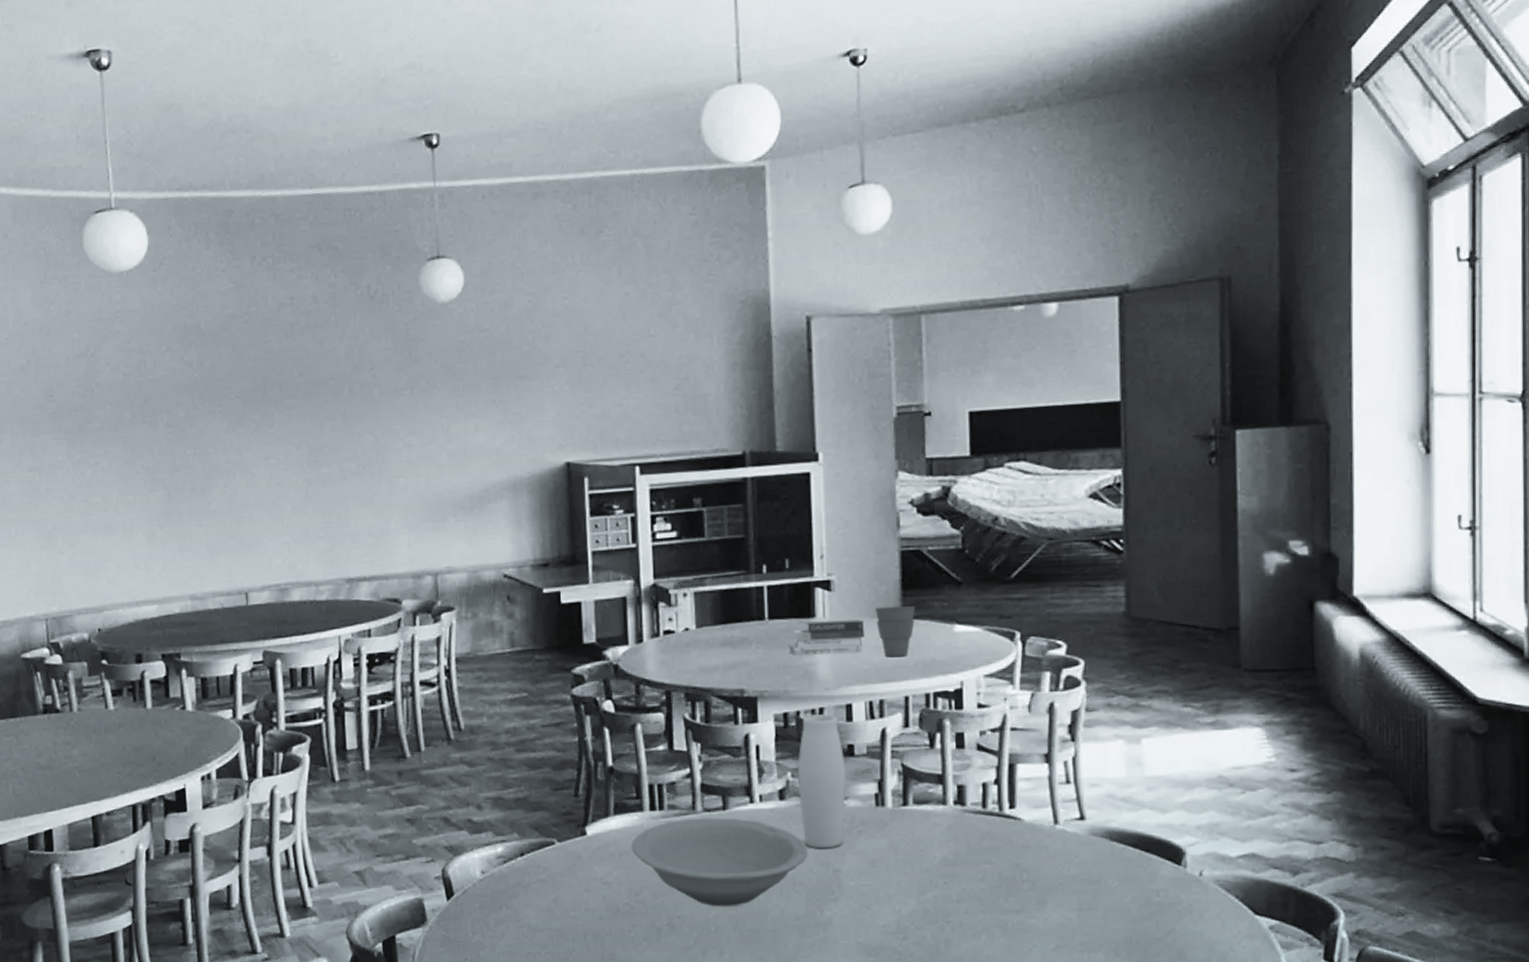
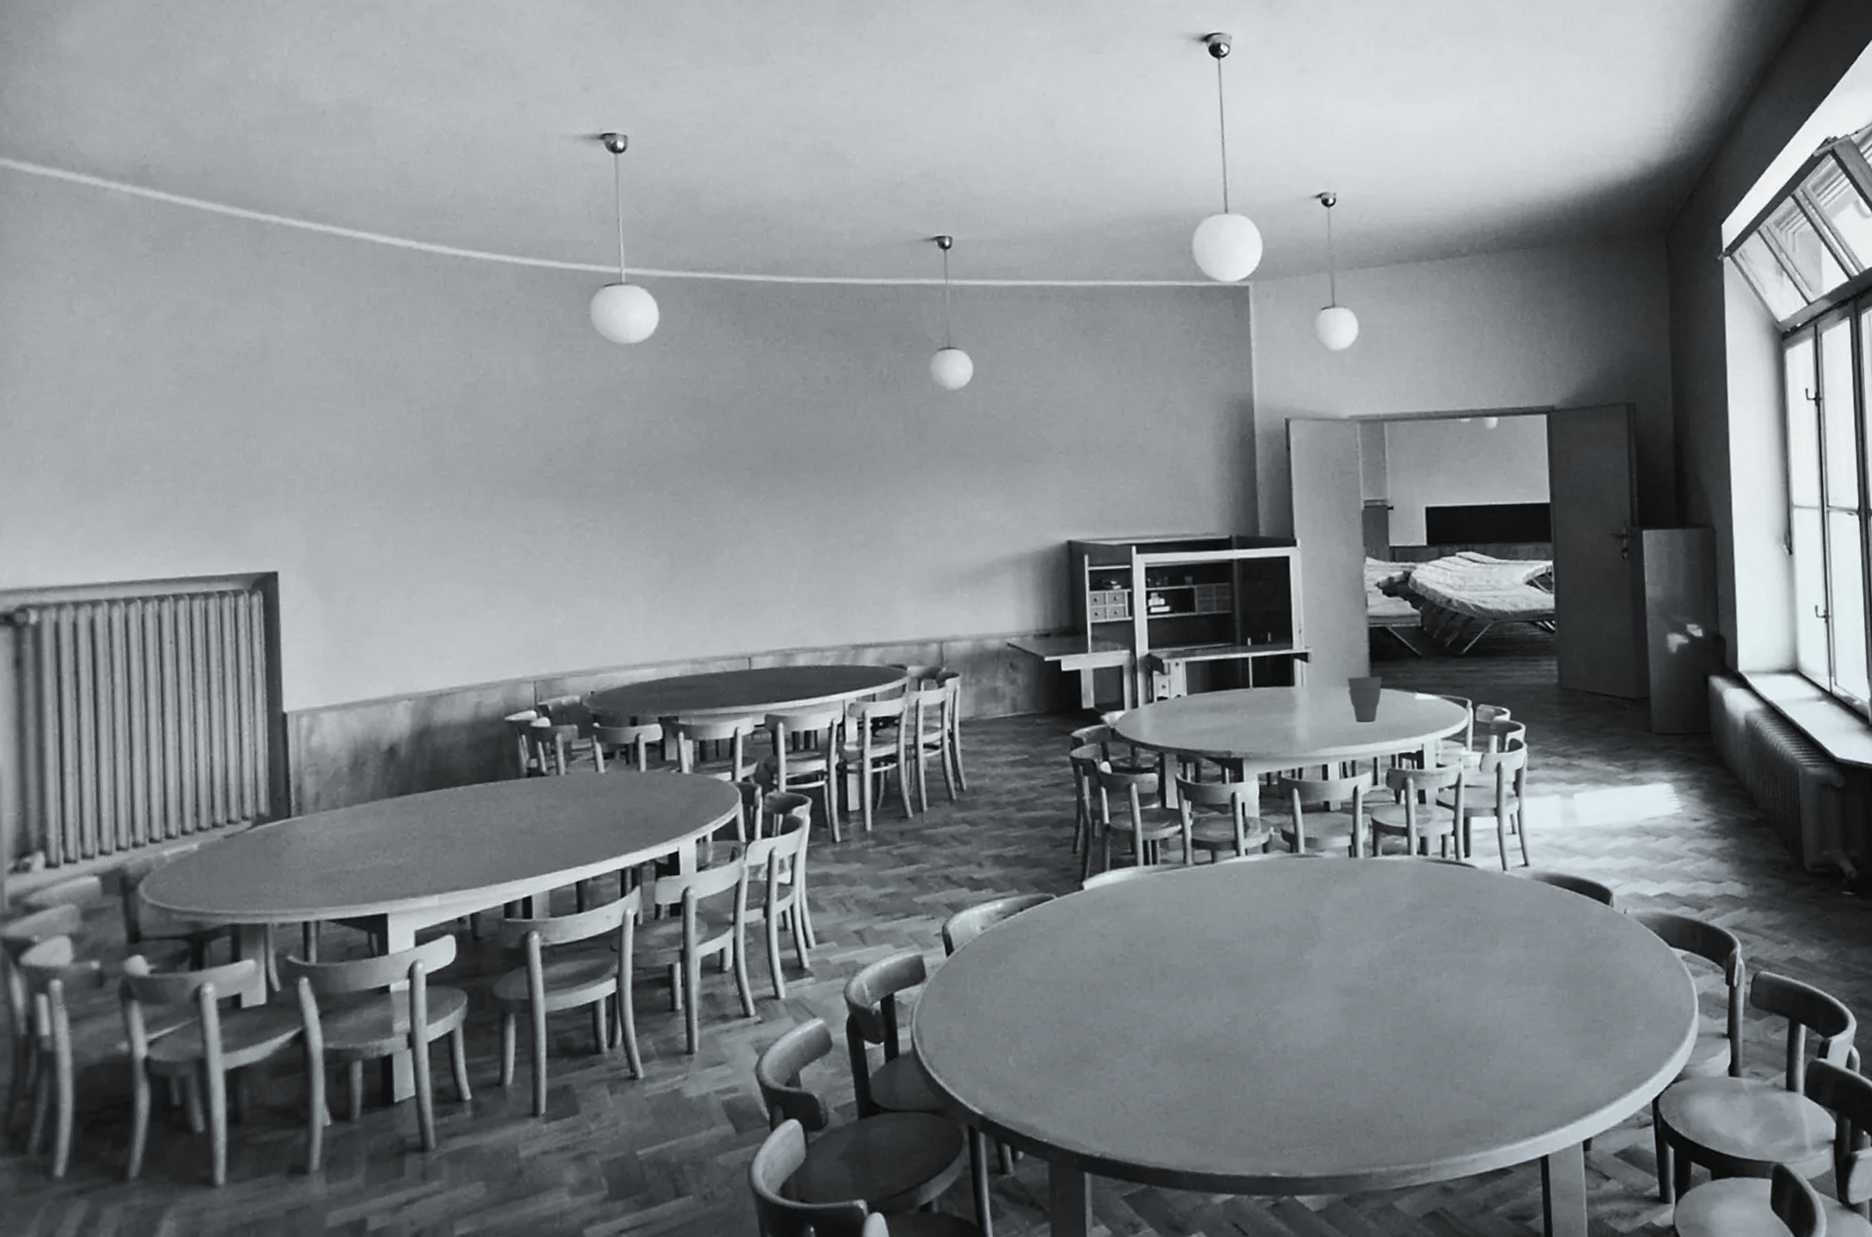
bowl: present [631,817,808,907] -> none [1126,870,1289,955]
books: present [788,619,865,657] -> none [1271,688,1339,721]
vase: present [797,713,847,849] -> none [1279,773,1323,898]

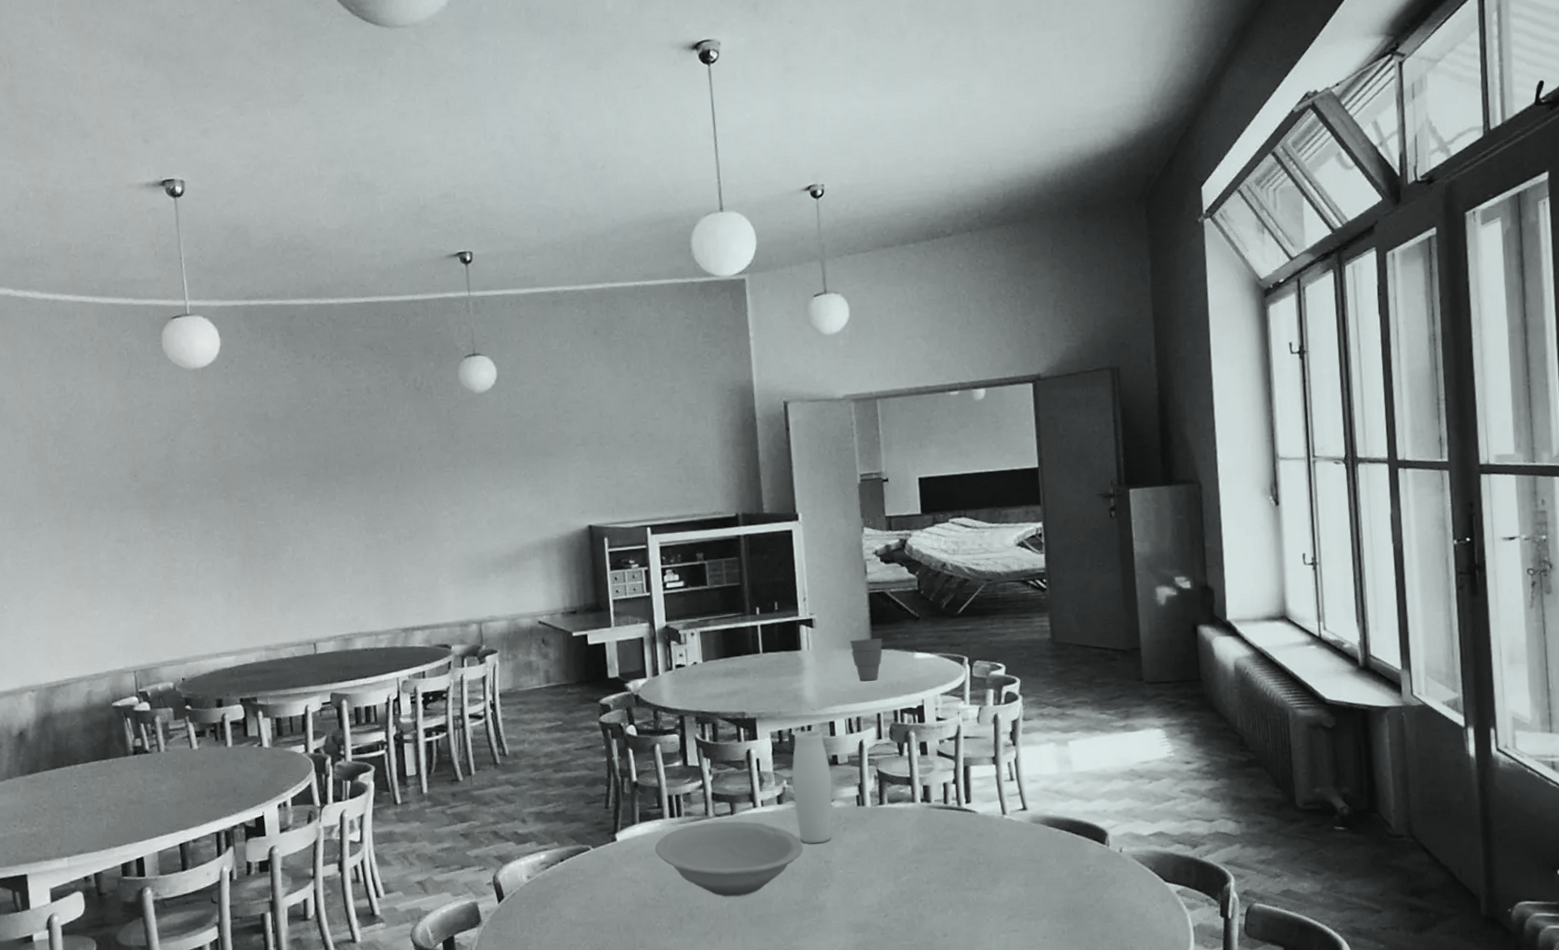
bowl: none [1126,870,1289,955] -> present [654,821,803,897]
vase: none [1279,773,1323,898] -> present [791,730,833,844]

